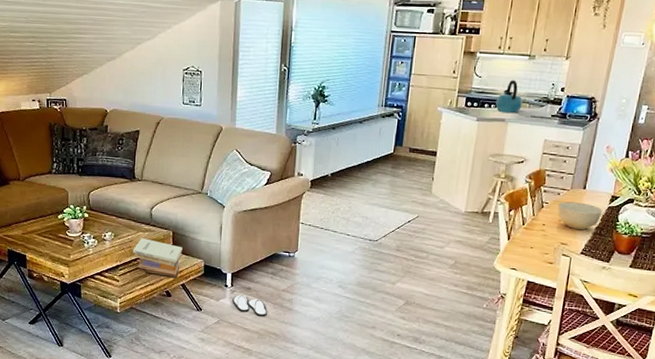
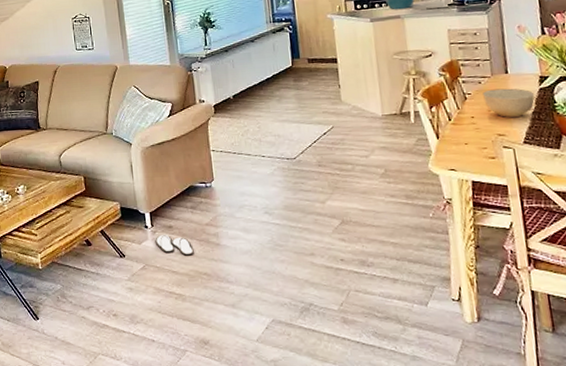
books: present [132,238,183,279] -> none [46,187,97,226]

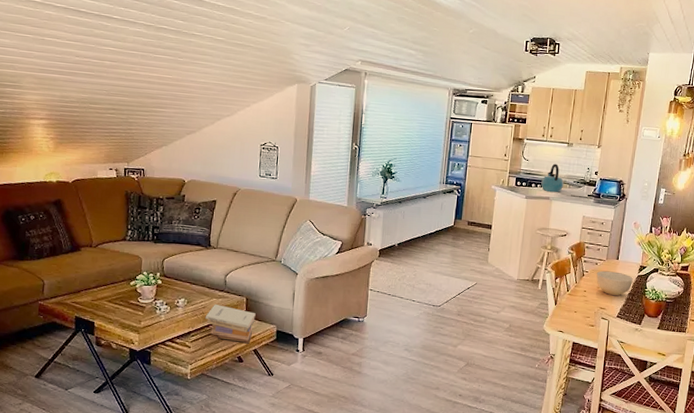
books: none [46,187,97,226] -> present [205,304,256,344]
slippers: present [155,234,194,256] -> none [303,358,337,380]

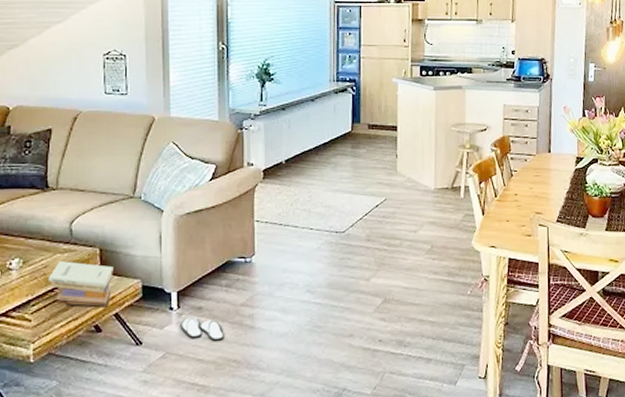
slippers: none [303,358,337,380] -> present [180,316,224,341]
kettle: present [541,163,564,193] -> none [450,45,477,80]
bowl: present [596,270,634,296] -> none [527,167,571,197]

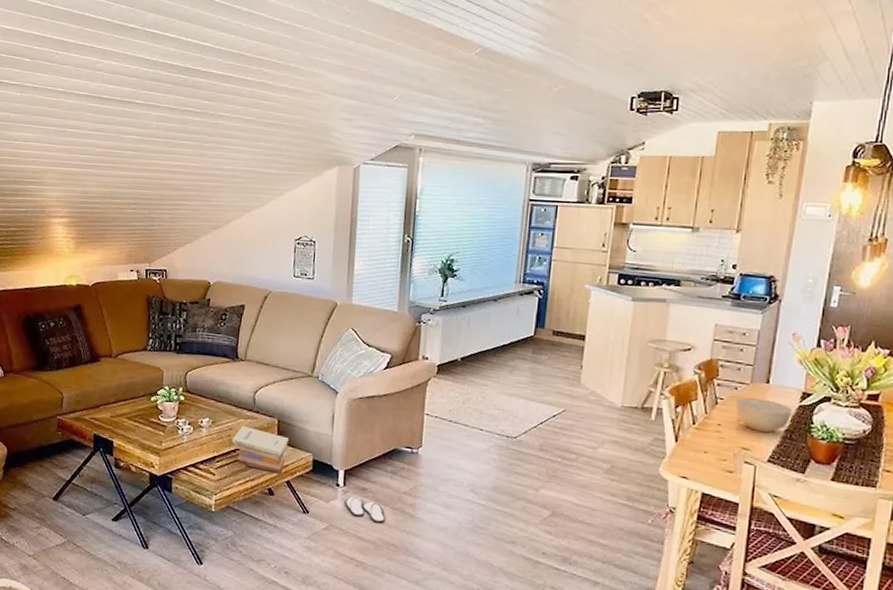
bowl: none [527,167,571,197] -> present [736,397,793,433]

